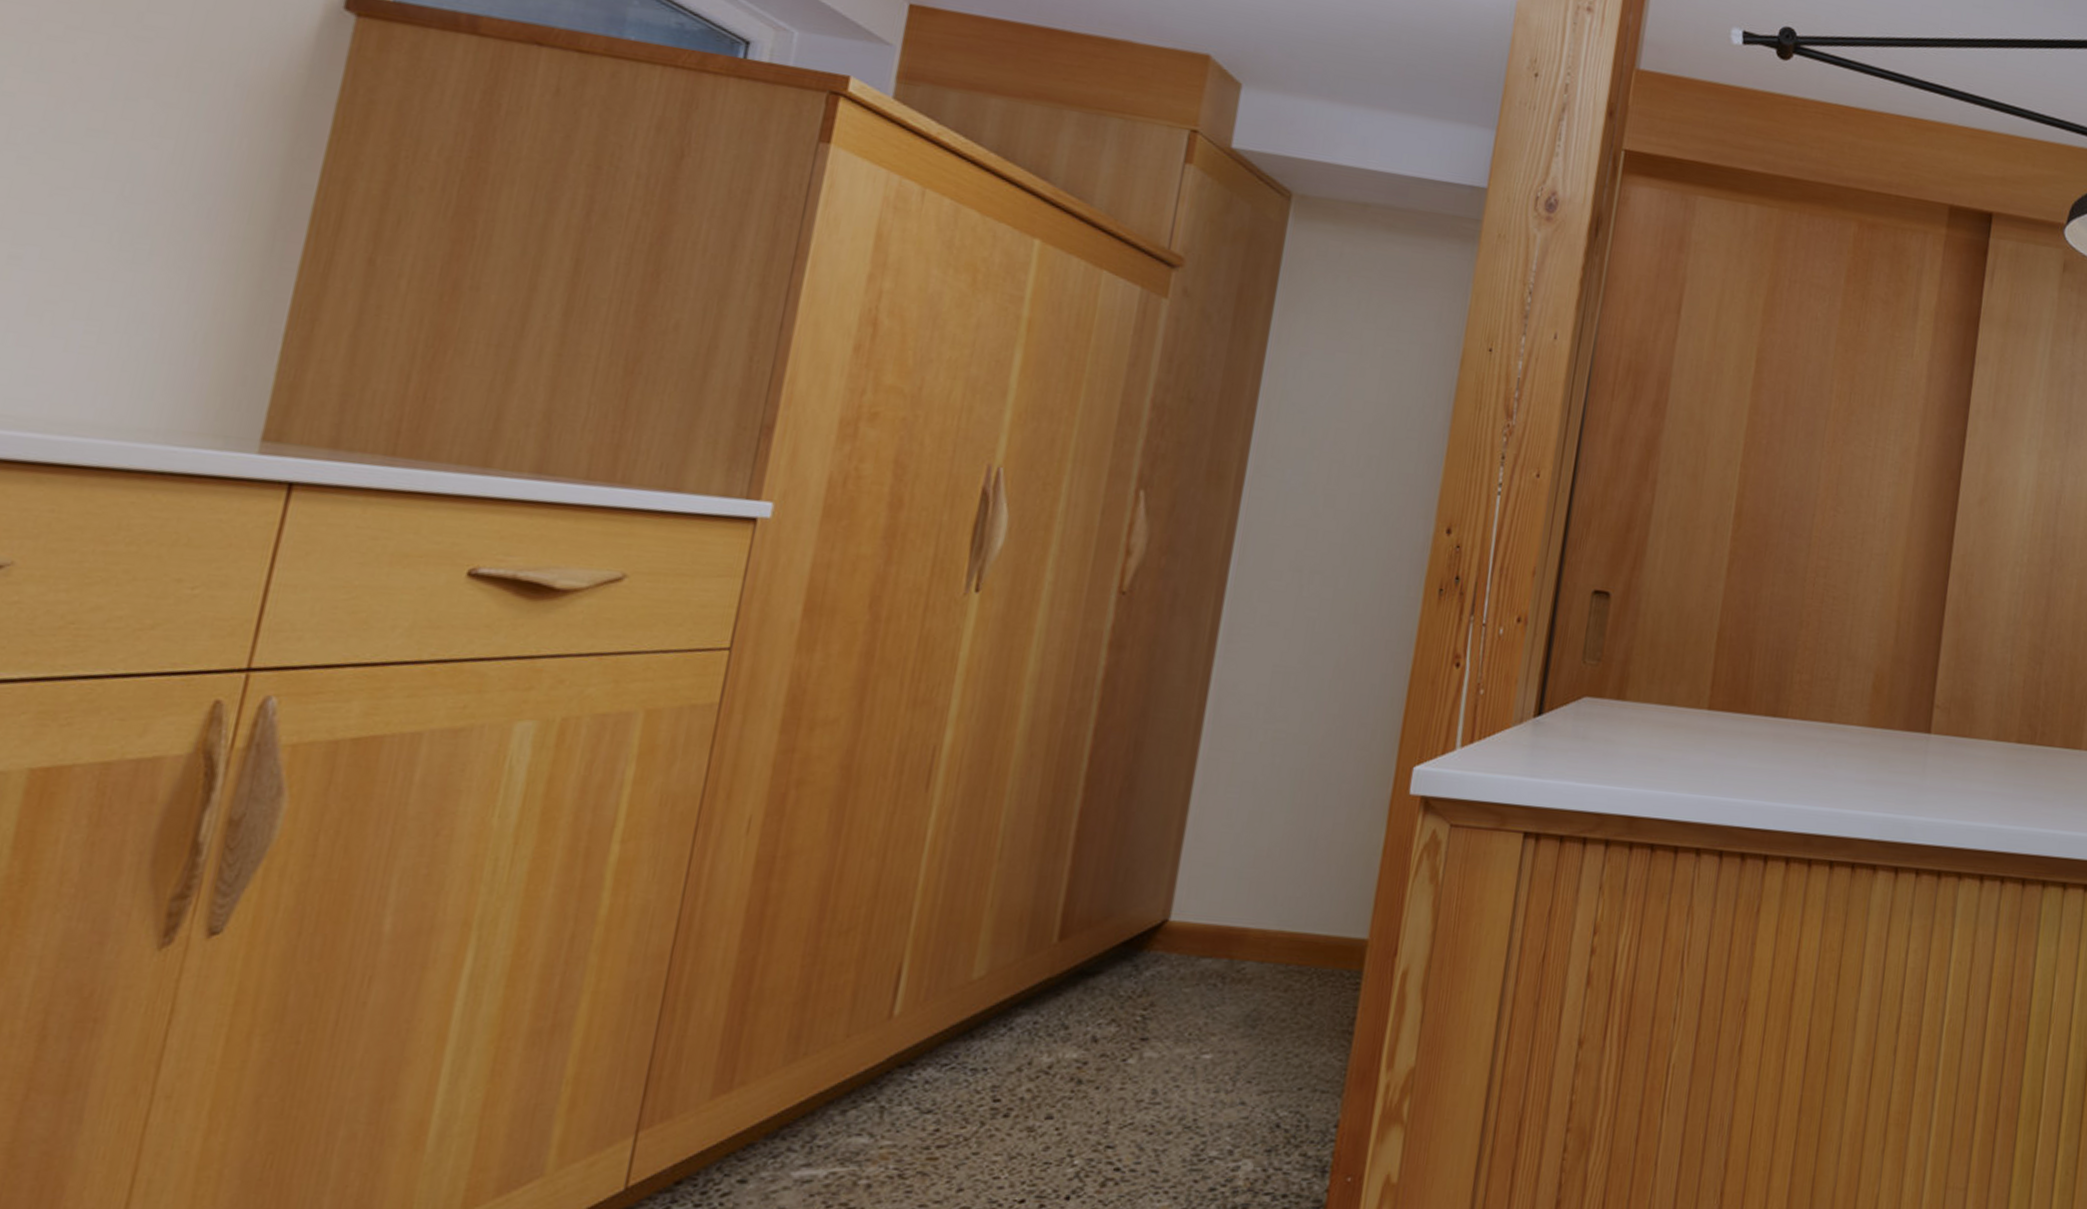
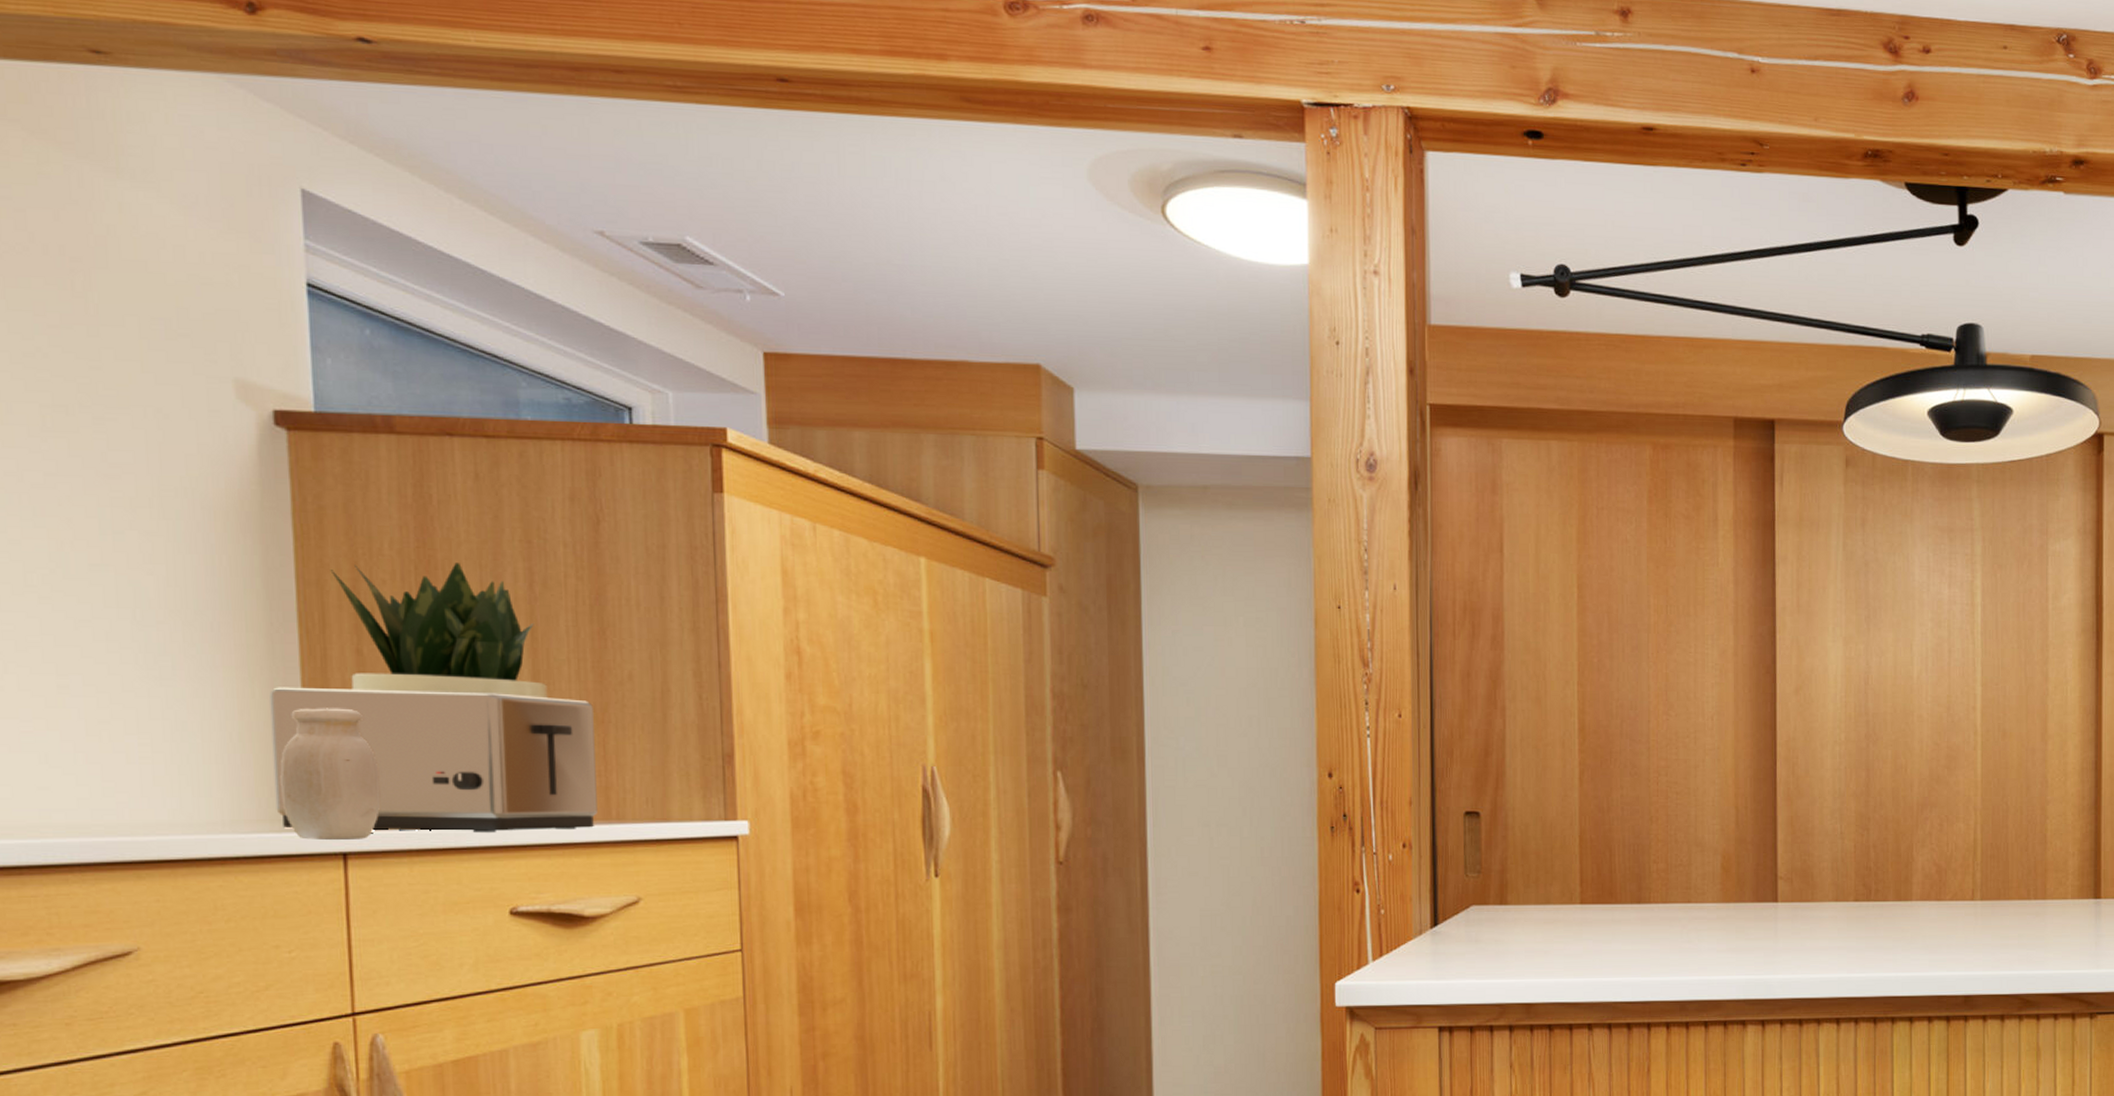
toaster: none [224,288,626,489] -> present [269,687,598,834]
jar: none [232,314,359,470] -> present [280,708,381,841]
planter: none [351,167,581,339] -> present [330,563,548,699]

